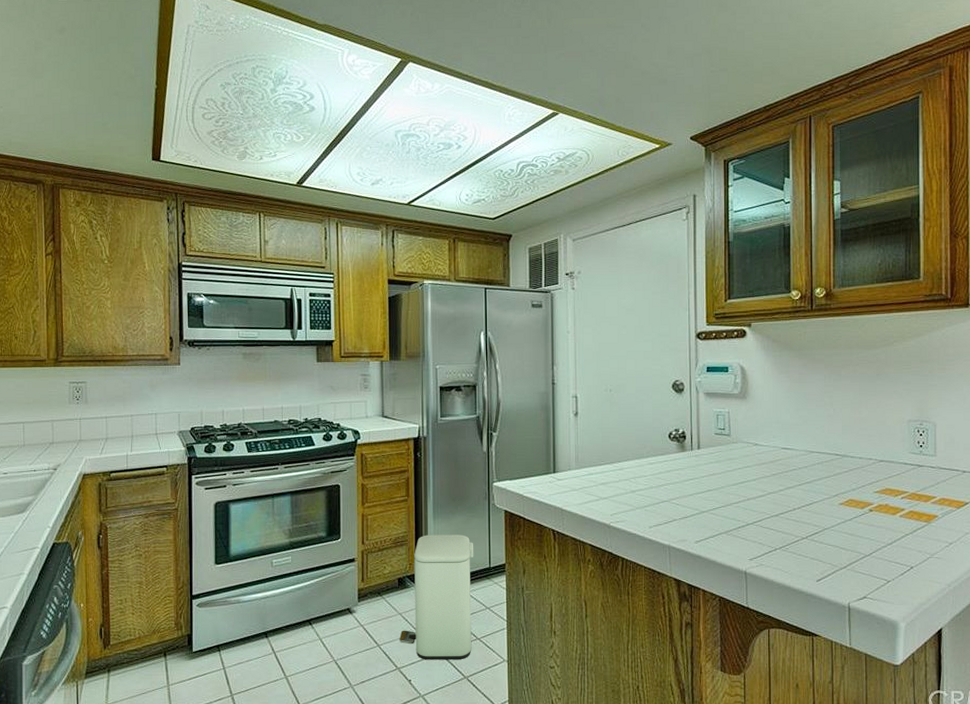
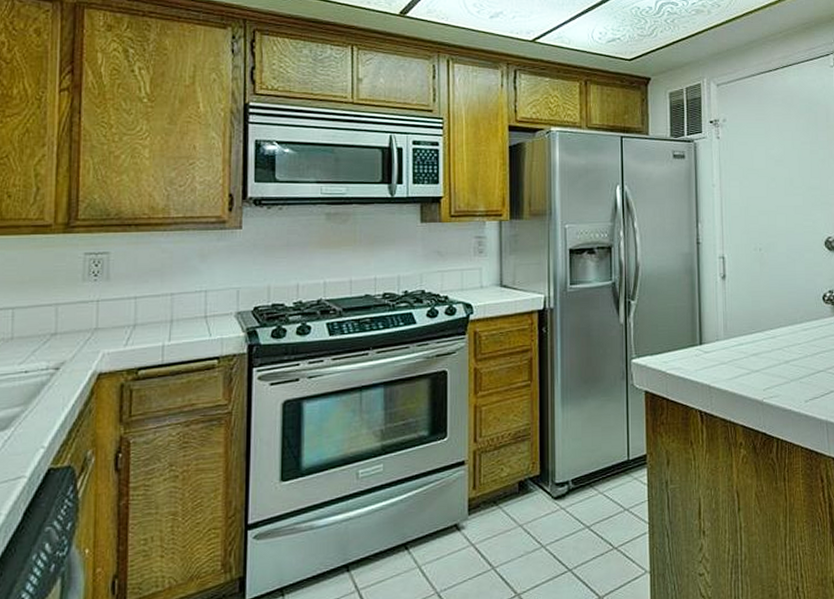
pedal bin: present [399,535,474,660] -> none [520,423,610,581]

